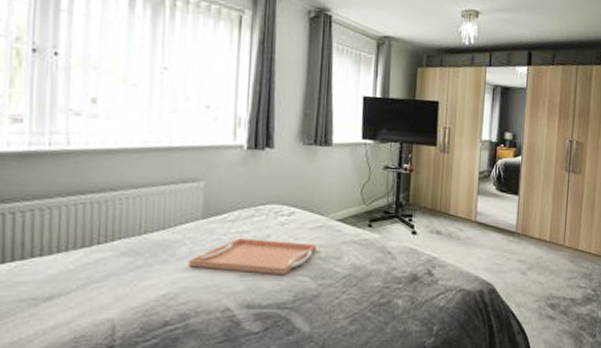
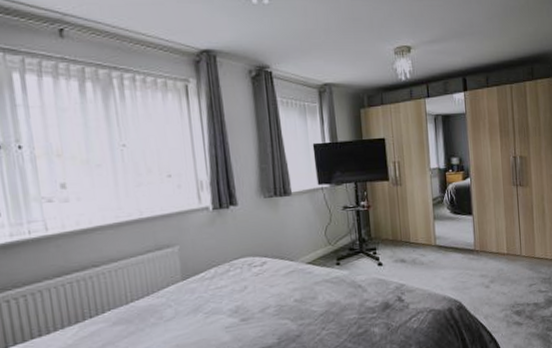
serving tray: present [188,238,317,274] -> none [176,288,292,327]

